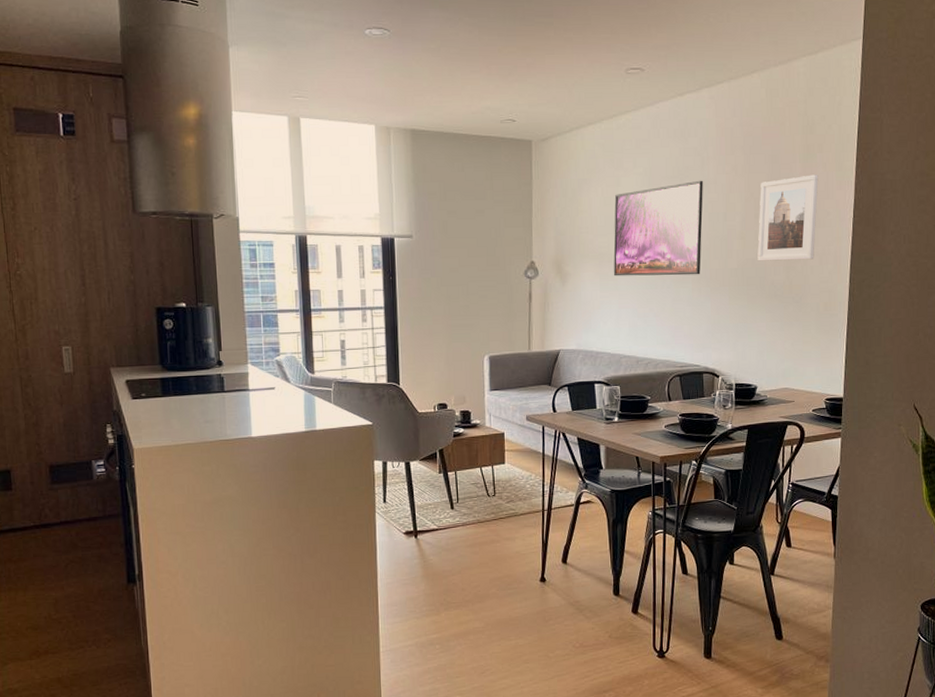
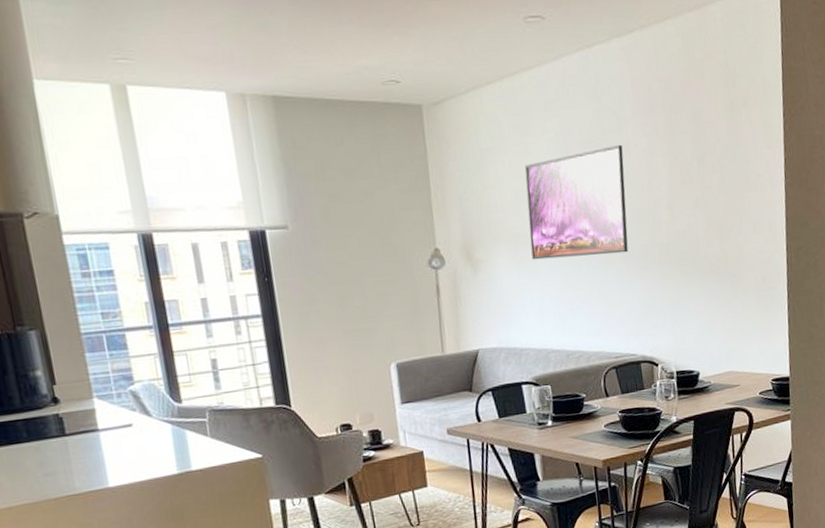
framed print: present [757,174,819,261] -> none [684,133,748,233]

